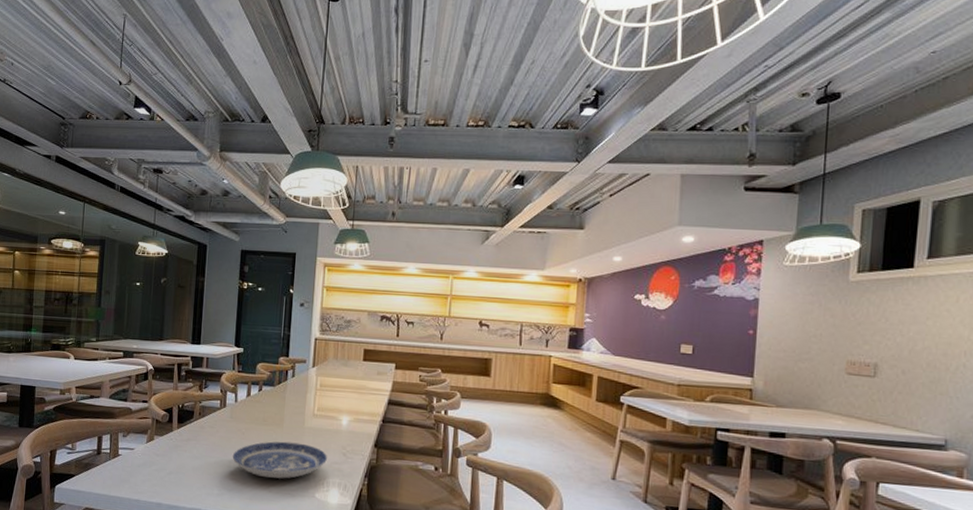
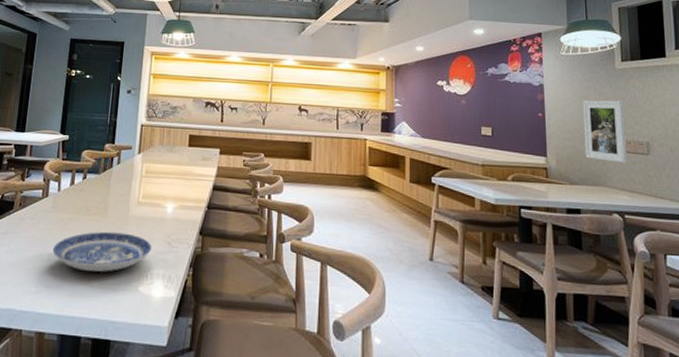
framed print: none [799,316,853,387] -> present [582,100,627,164]

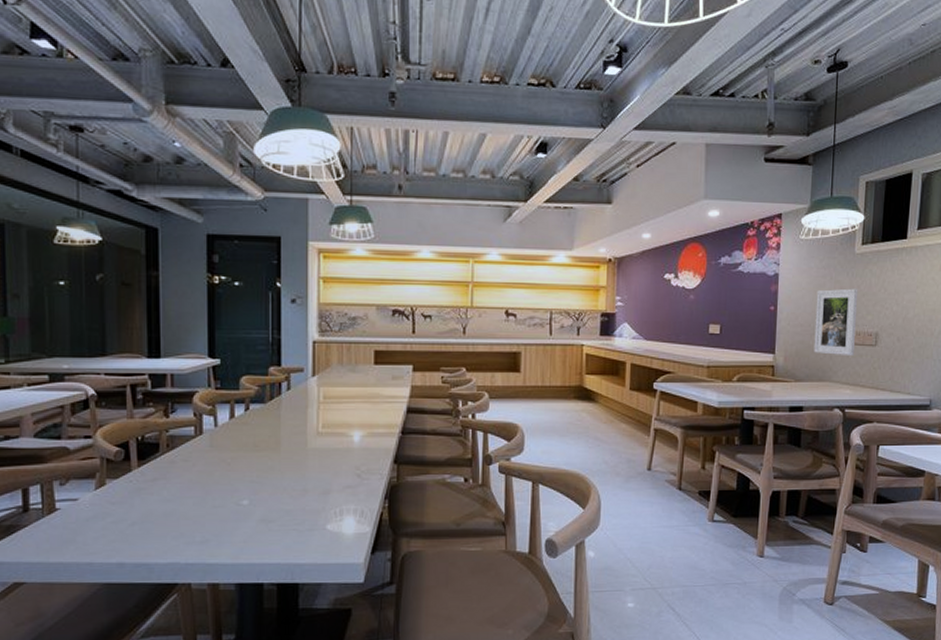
plate: present [52,231,152,272] -> none [216,468,338,515]

